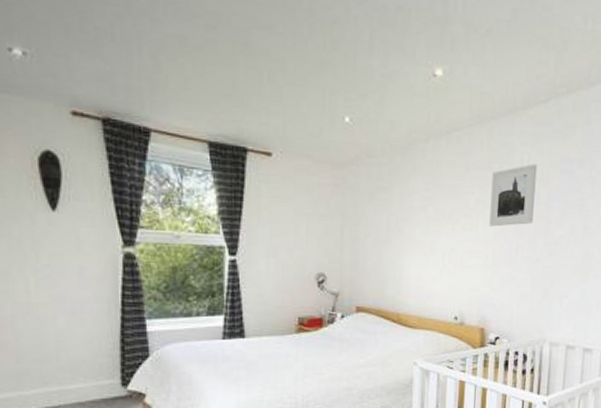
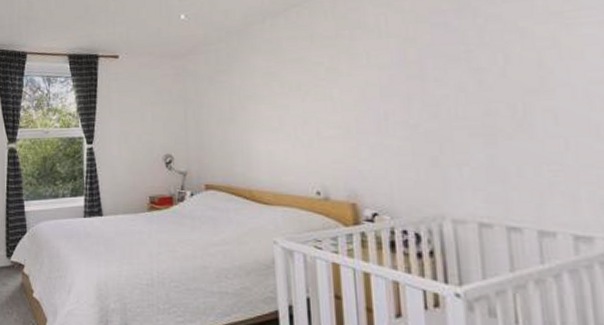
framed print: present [489,164,537,227] -> none [342,23,403,94]

